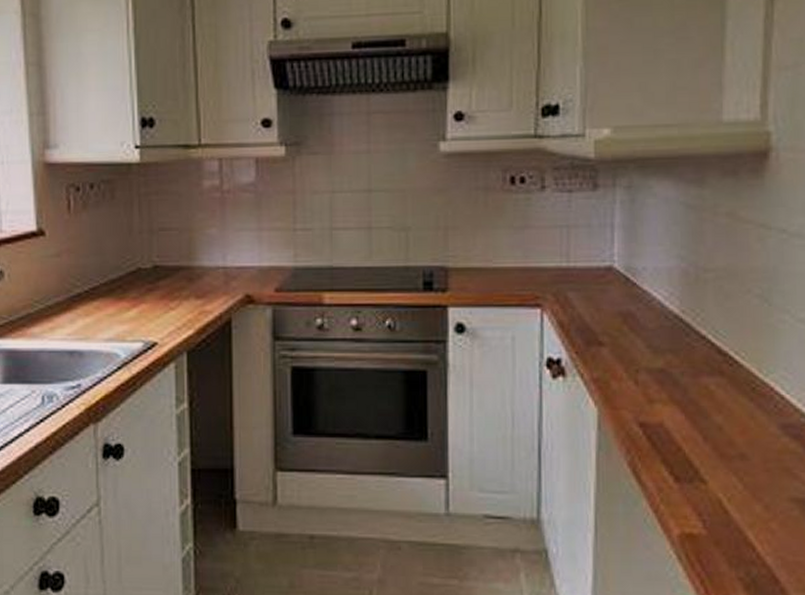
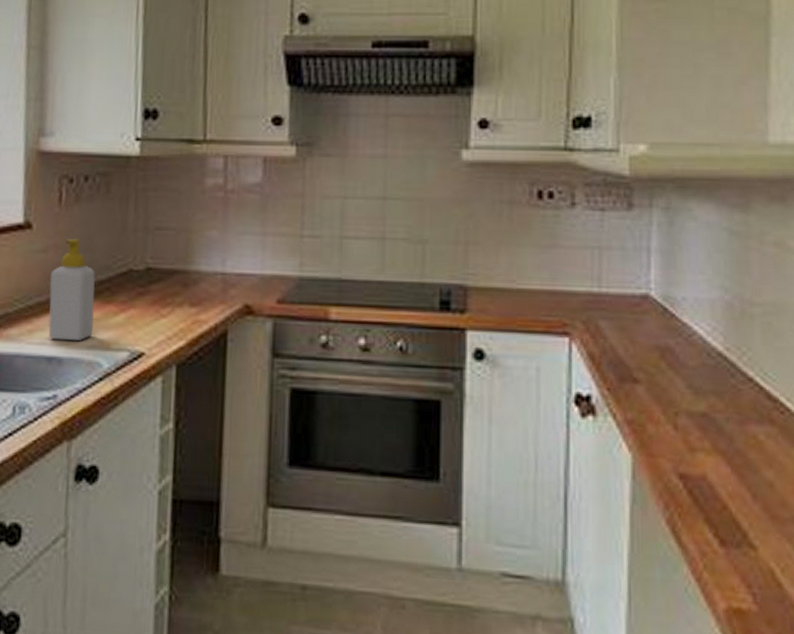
soap bottle: none [66,242,110,336] -> present [48,238,95,342]

